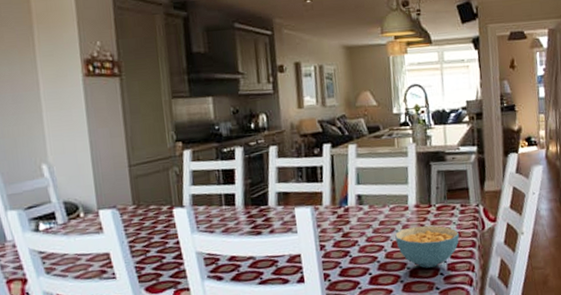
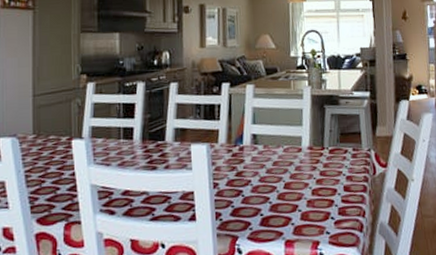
cereal bowl: present [395,225,460,268] -> none [288,168,351,211]

